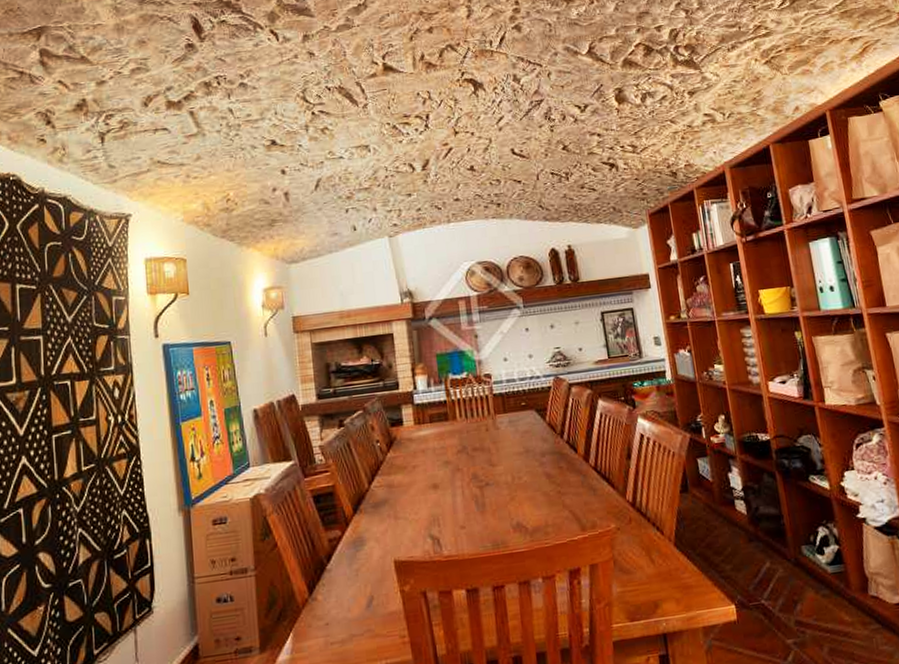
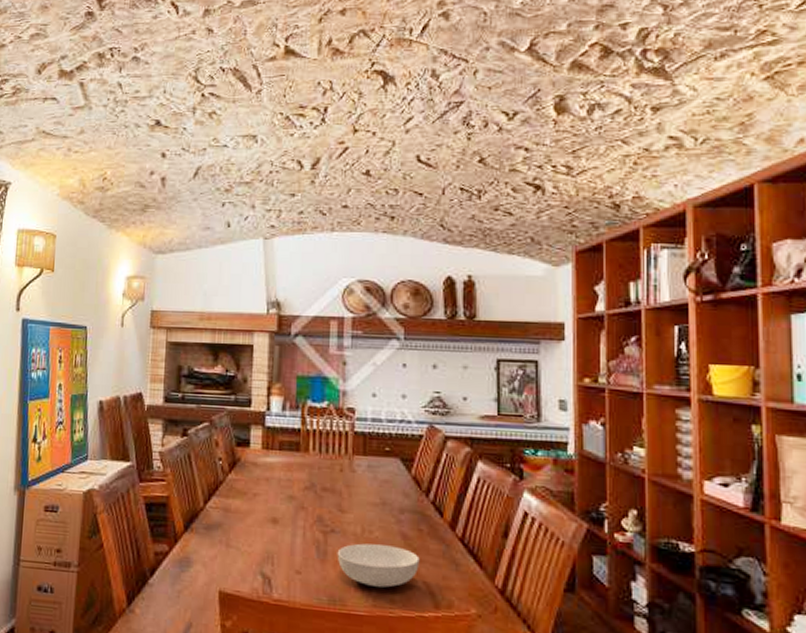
serving bowl: none [493,485,564,525] -> present [337,543,420,588]

